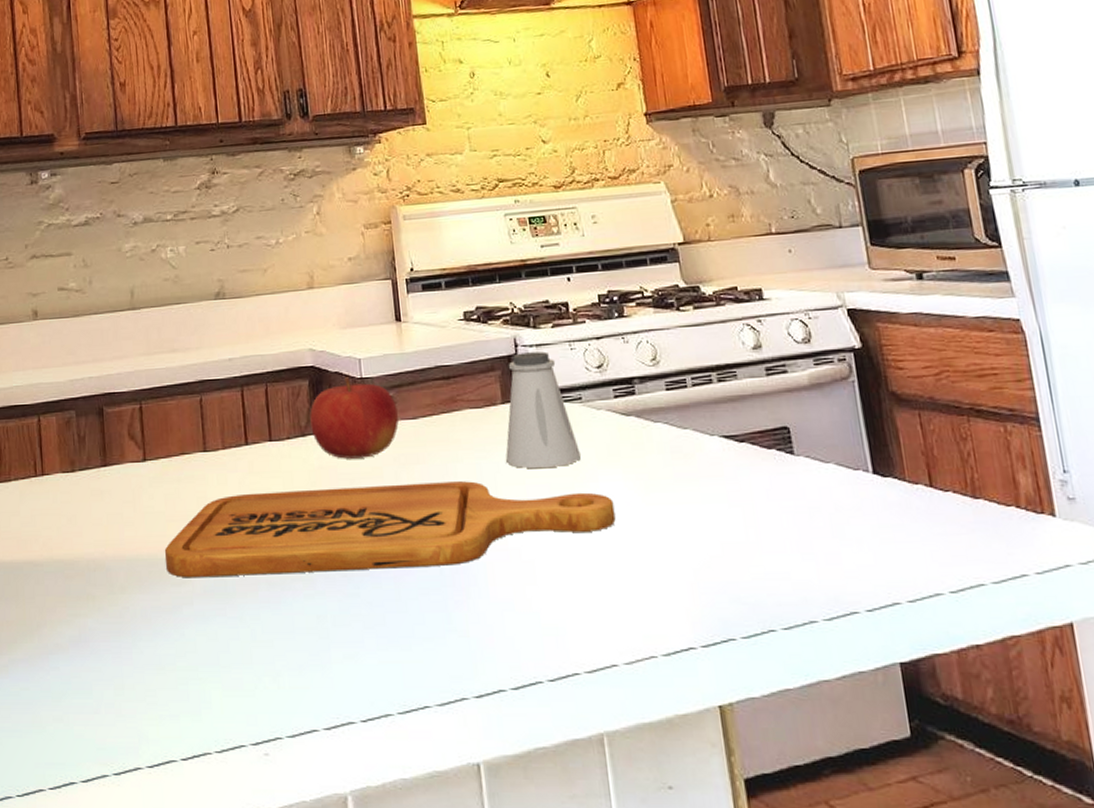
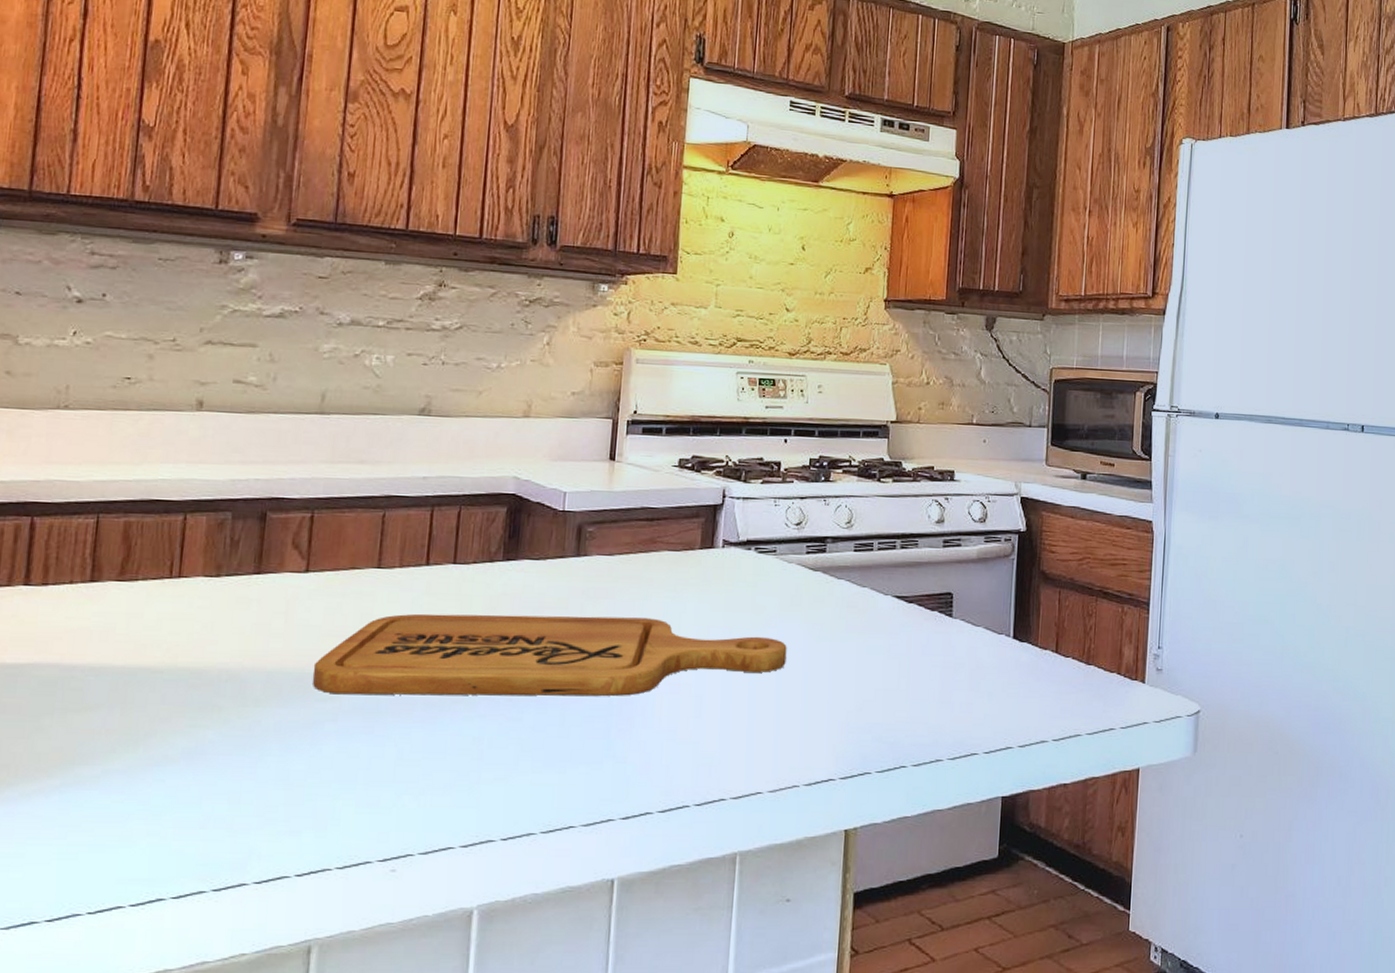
fruit: present [310,377,399,459] -> none [501,508,596,589]
saltshaker: present [505,351,581,469] -> none [693,503,765,613]

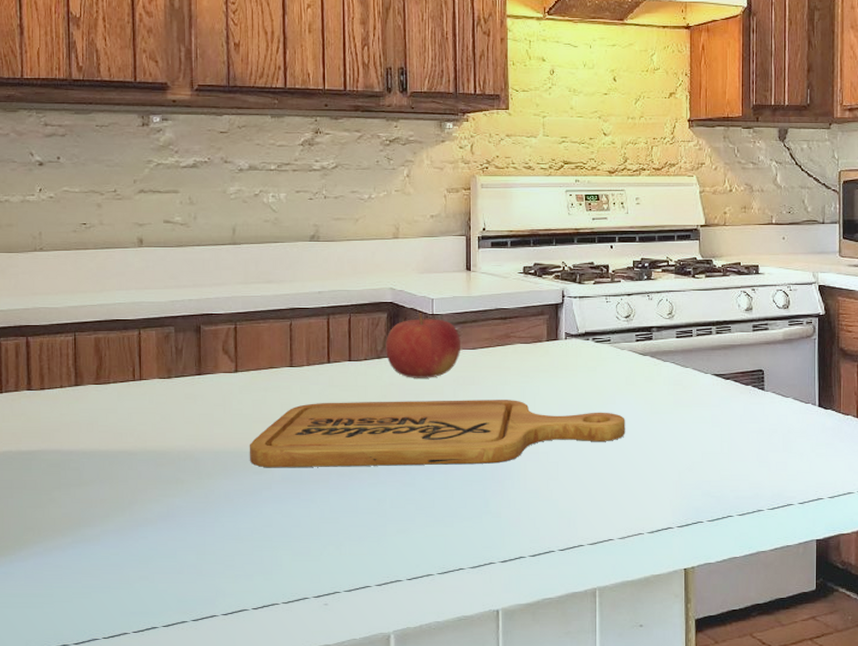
fruit: none [501,508,596,589] -> present [386,313,461,378]

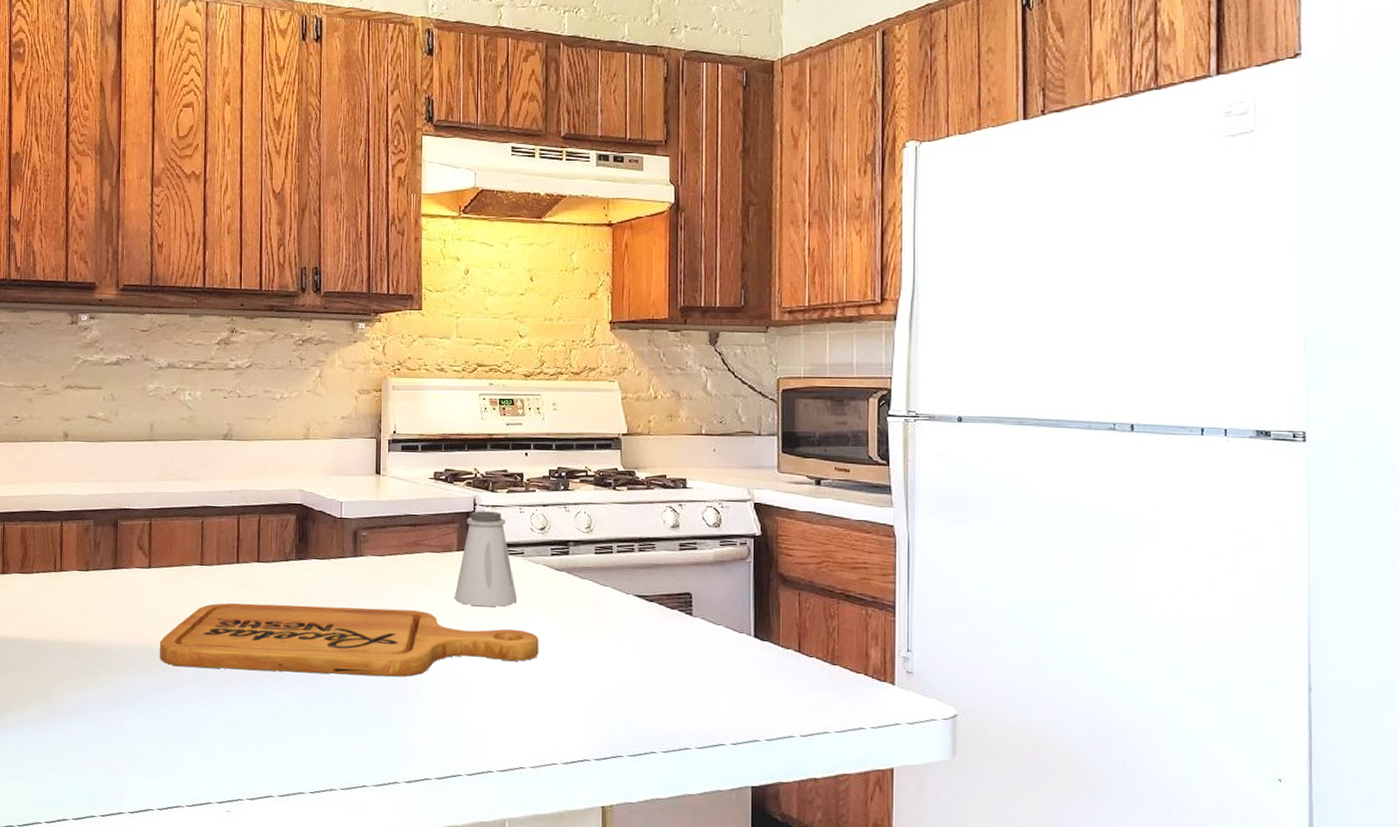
fruit: present [386,313,461,378] -> none [294,516,369,584]
saltshaker: none [544,302,604,393] -> present [454,511,517,607]

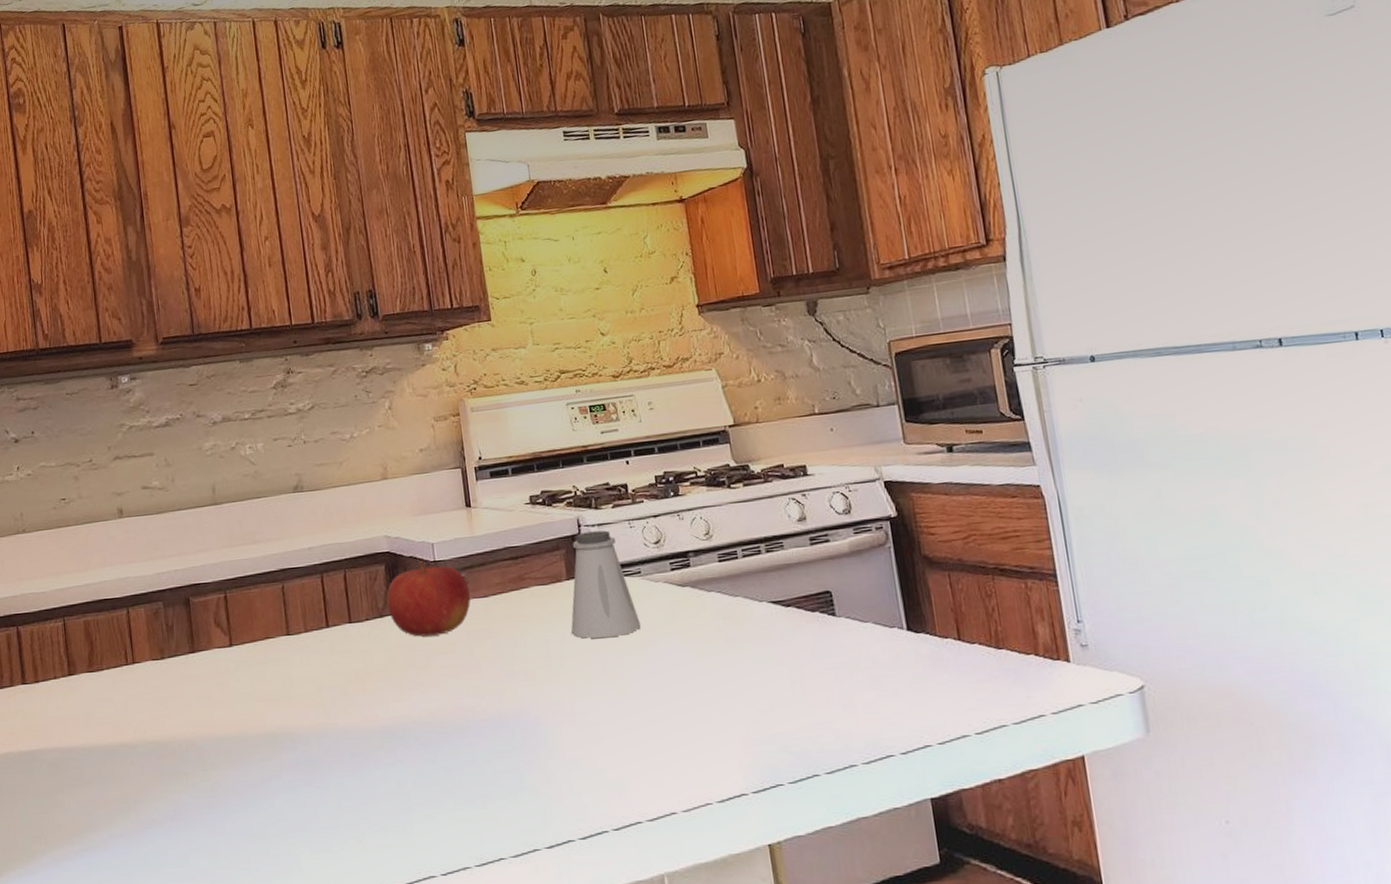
cutting board: present [159,603,539,677] -> none [252,652,674,753]
fruit: none [294,516,369,584] -> present [386,561,471,637]

